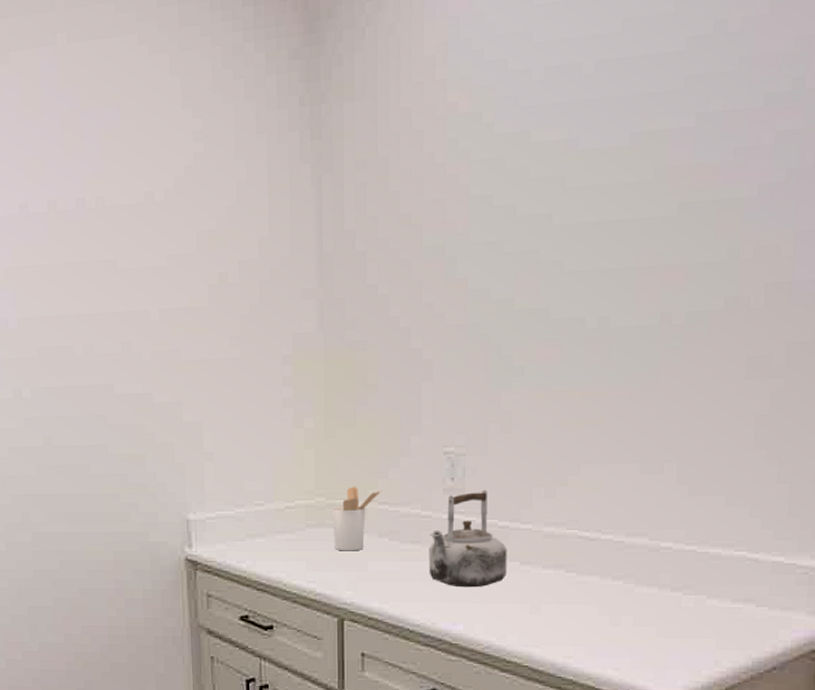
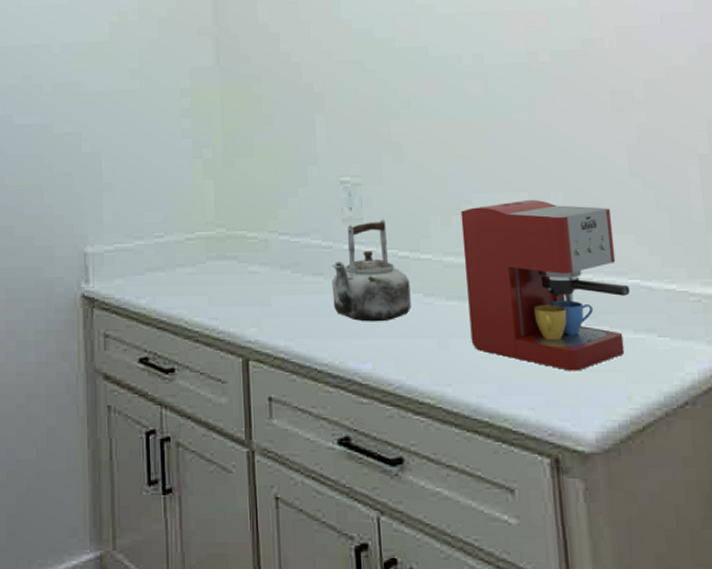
utensil holder: present [332,486,382,551] -> none [233,216,282,285]
coffee maker: none [564,472,735,637] -> present [460,200,631,371]

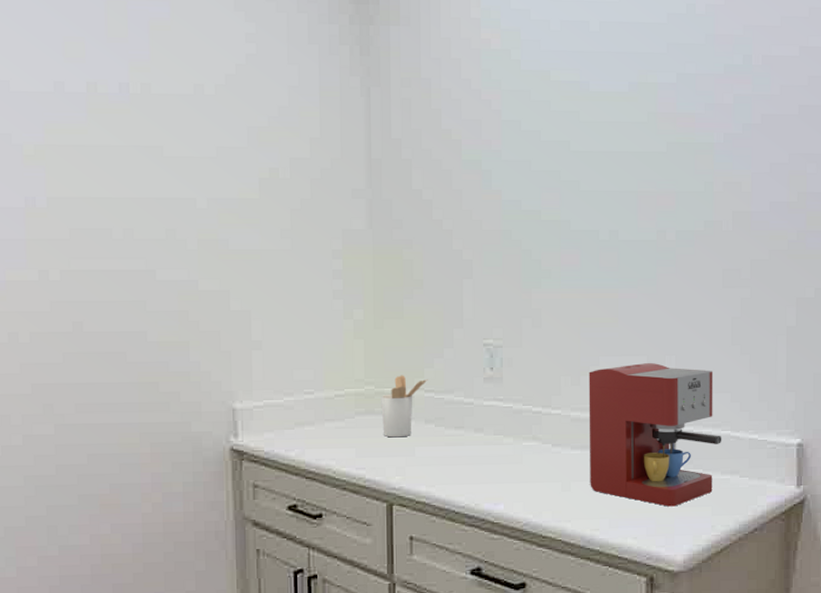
utensil holder: none [233,216,282,285] -> present [381,375,428,438]
kettle: present [331,219,412,322] -> none [471,378,541,469]

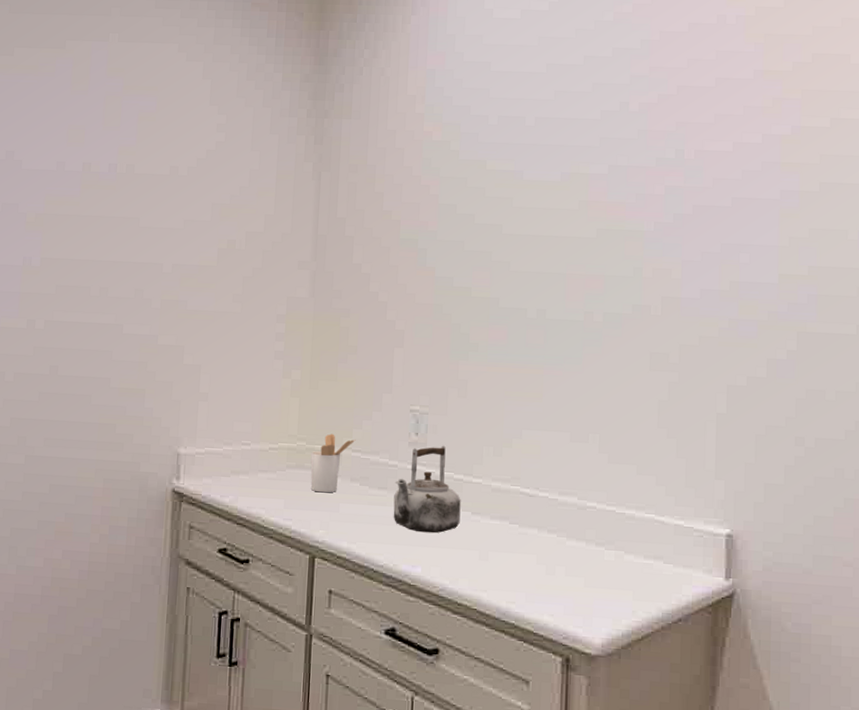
kettle: none [471,378,541,469] -> present [393,445,461,534]
coffee maker: present [589,363,722,507] -> none [508,439,646,587]

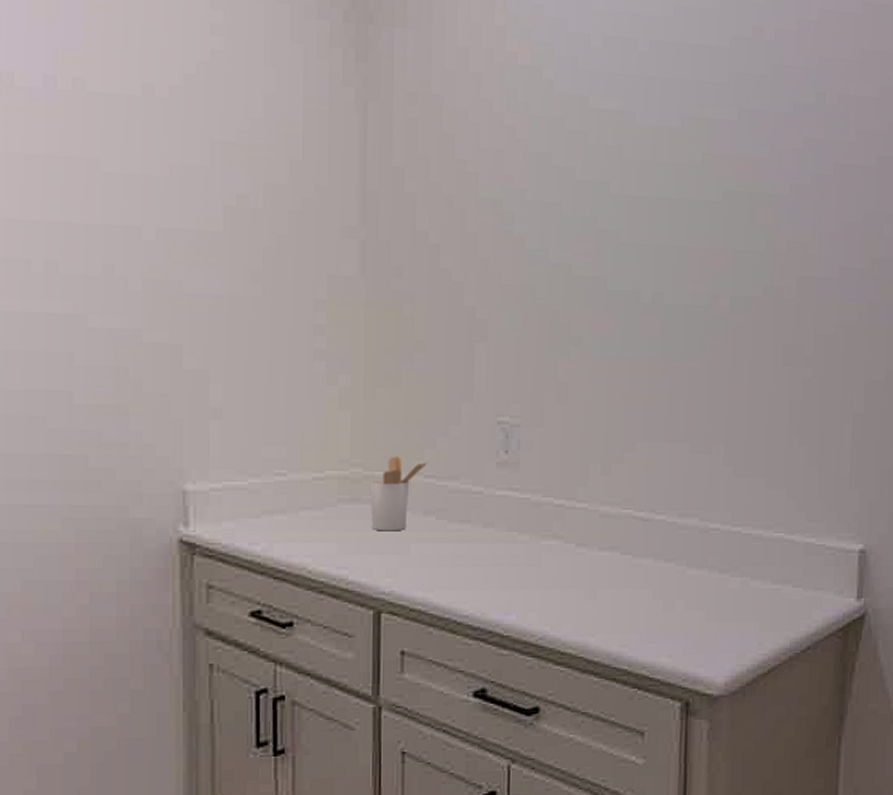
kettle: present [393,445,461,534] -> none [479,464,563,572]

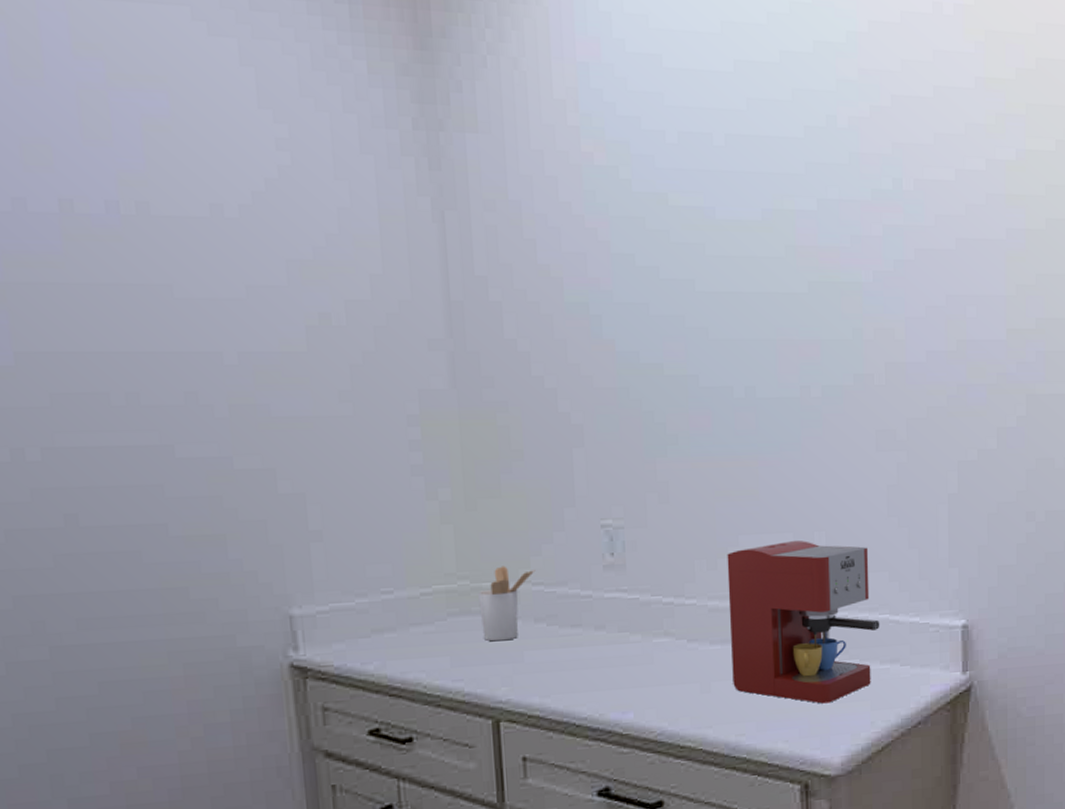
coffee maker: none [619,451,775,620] -> present [727,541,880,704]

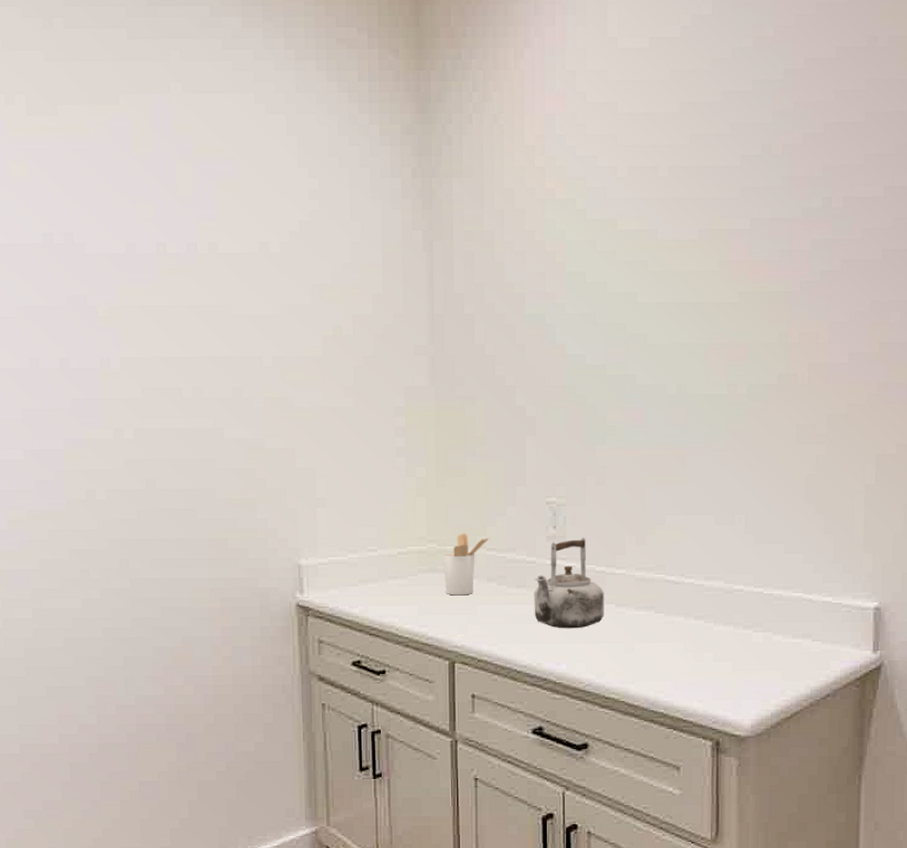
kettle: none [591,564,675,672] -> present [534,537,604,629]
coffee maker: present [727,541,880,704] -> none [654,522,794,670]

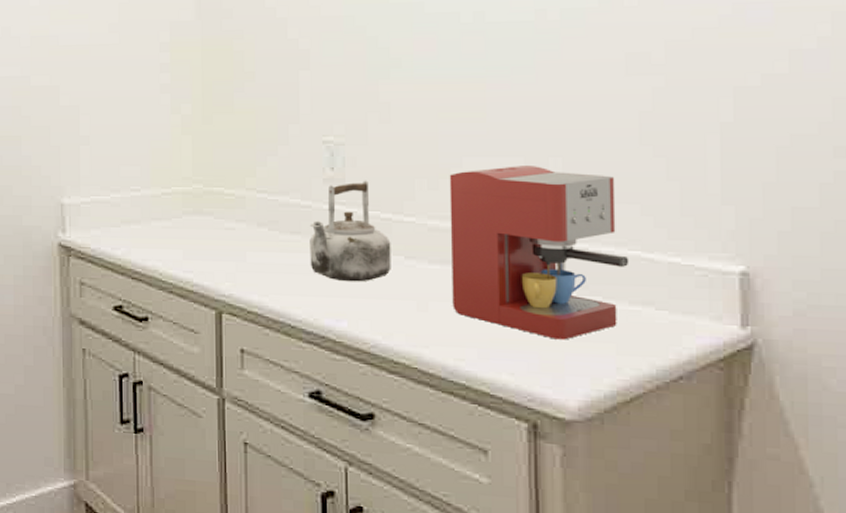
utensil holder: present [443,533,490,596] -> none [210,173,260,241]
coffee maker: none [654,522,794,670] -> present [449,166,630,340]

